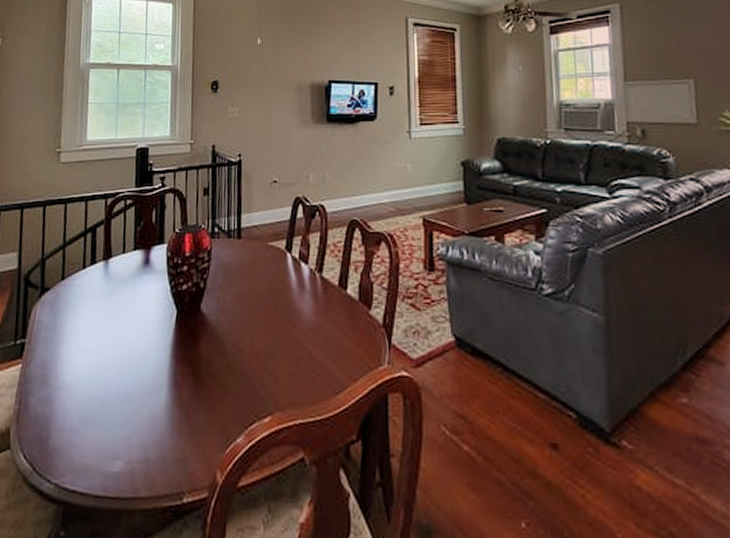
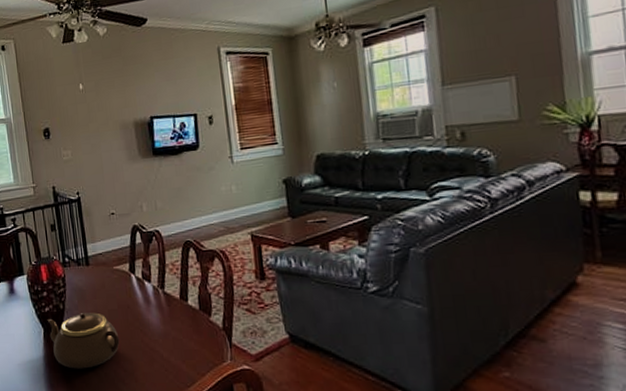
teapot: none [183,294,264,364] -> present [48,312,120,369]

